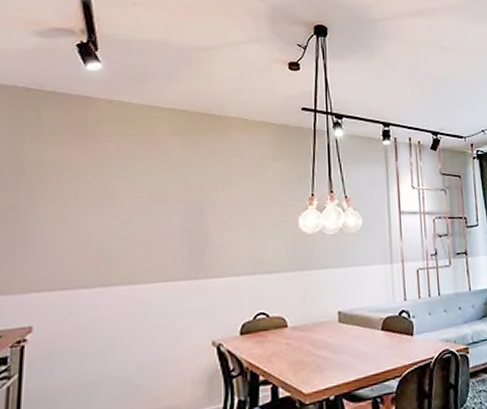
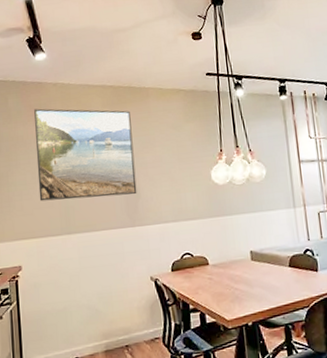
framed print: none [70,128,205,244] -> present [34,108,137,201]

